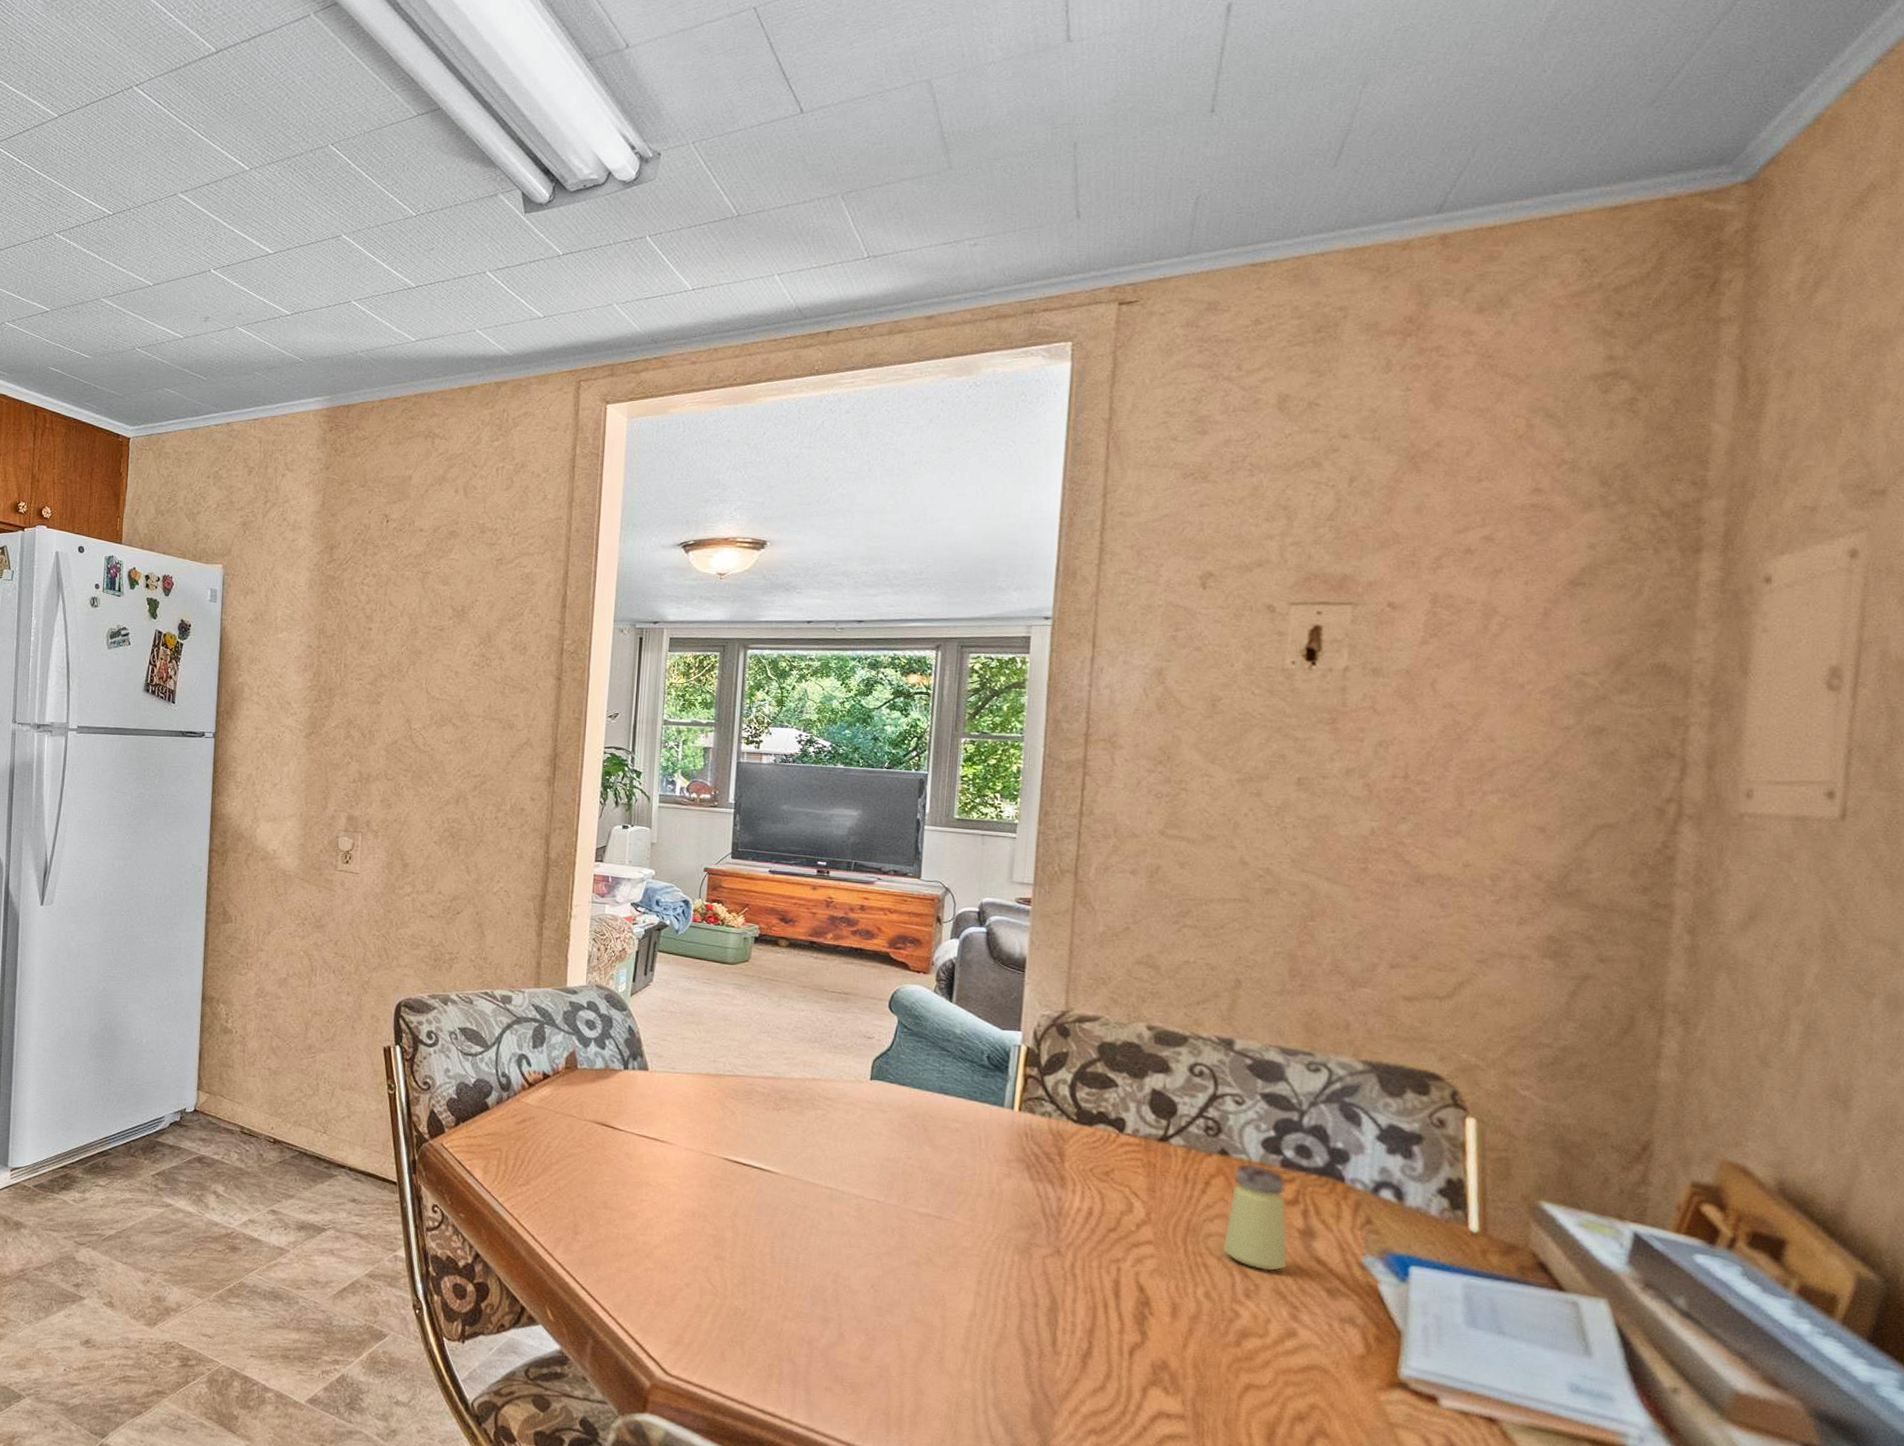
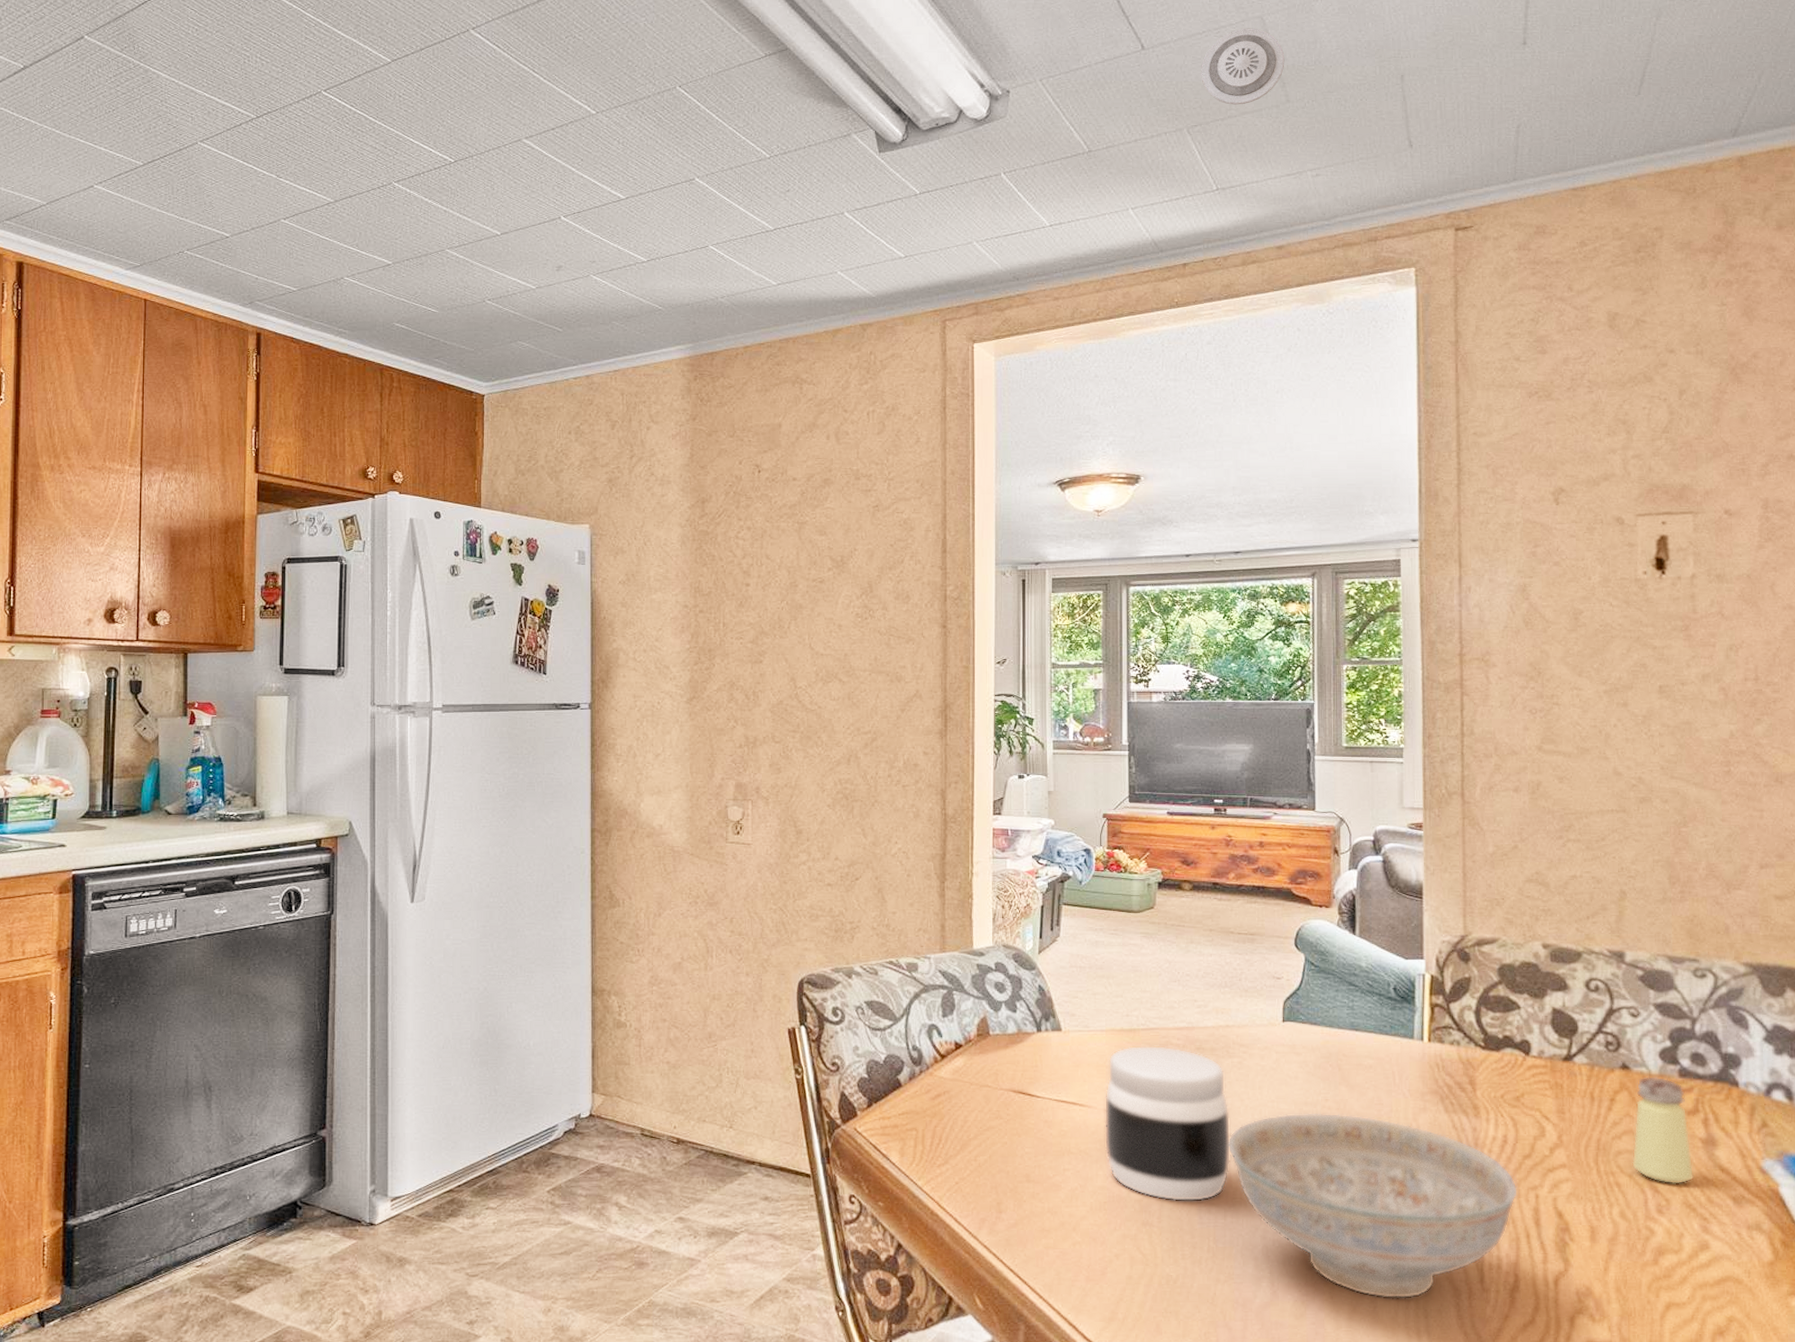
jar: none [682,1090,810,1242] -> present [1104,1045,1231,1202]
decorative bowl: none [806,1167,1100,1354] -> present [1229,1113,1519,1299]
smoke detector: none [860,92,951,171] -> present [1201,28,1285,105]

